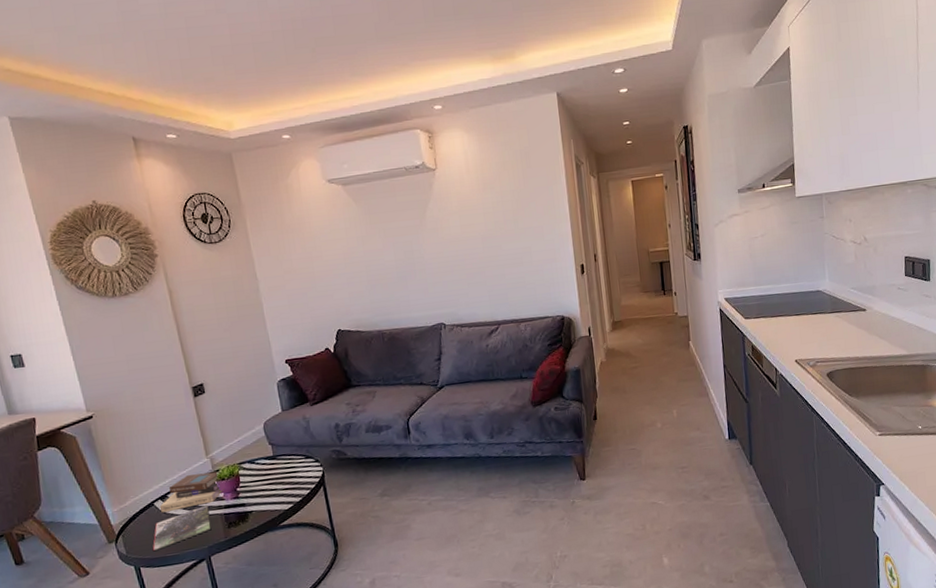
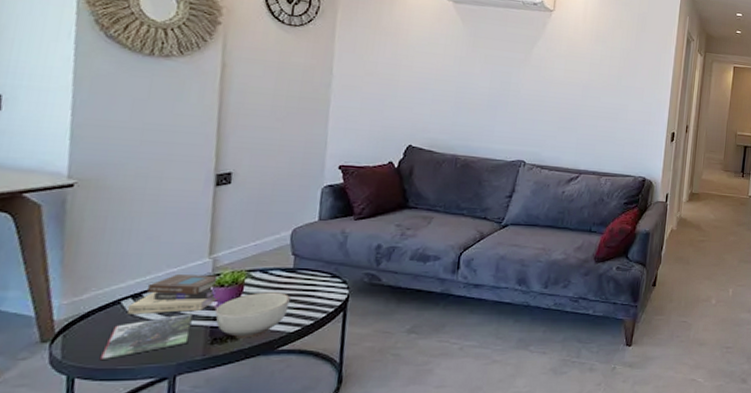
bowl: none [223,477,279,520] -> present [214,292,291,338]

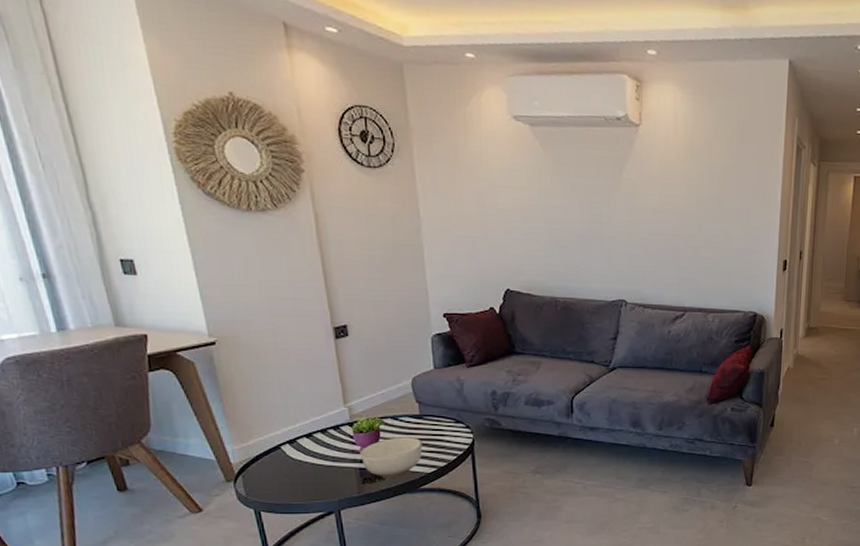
magazine: present [99,313,193,361] -> none [275,457,344,497]
books: present [126,275,220,315] -> none [286,422,361,458]

